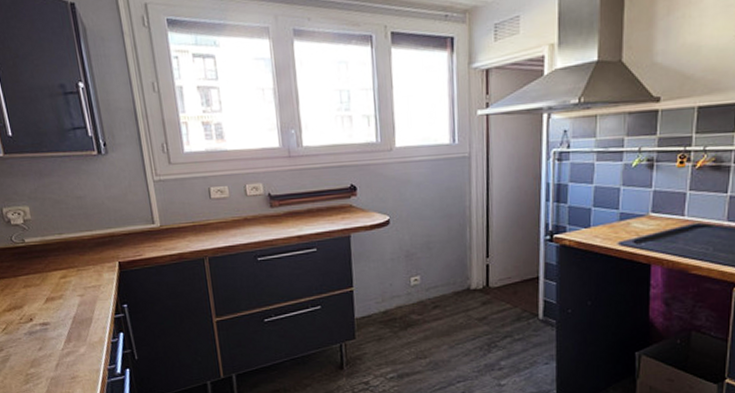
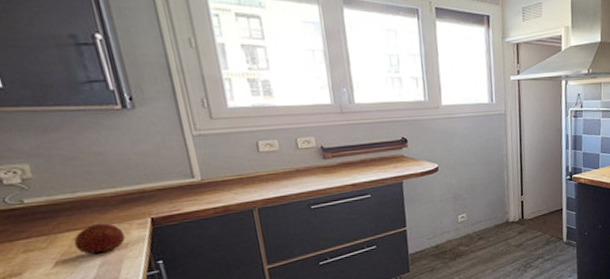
fruit: none [59,265,98,294] -> present [73,223,125,255]

